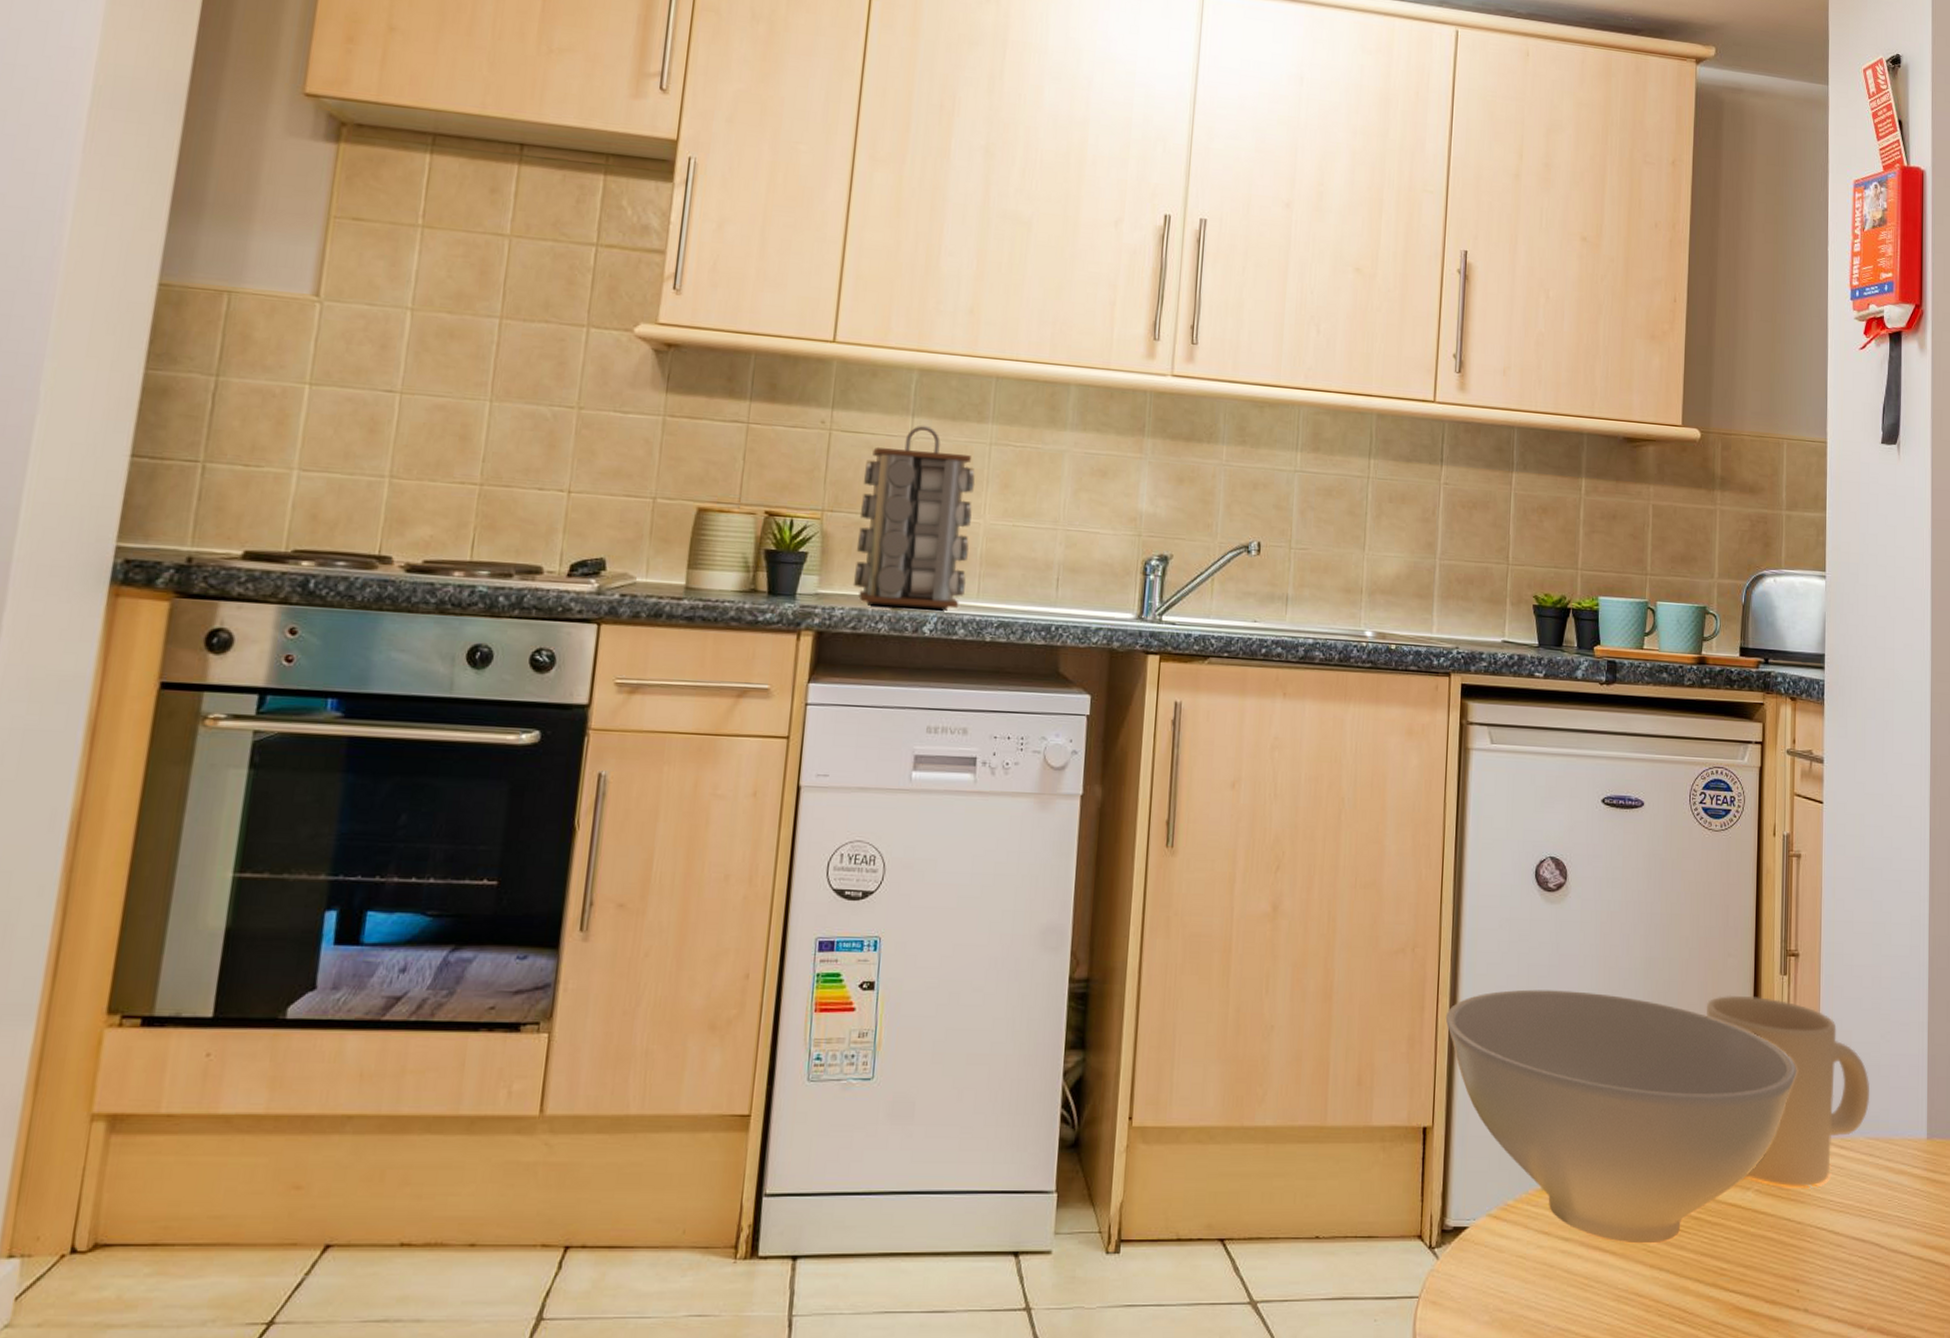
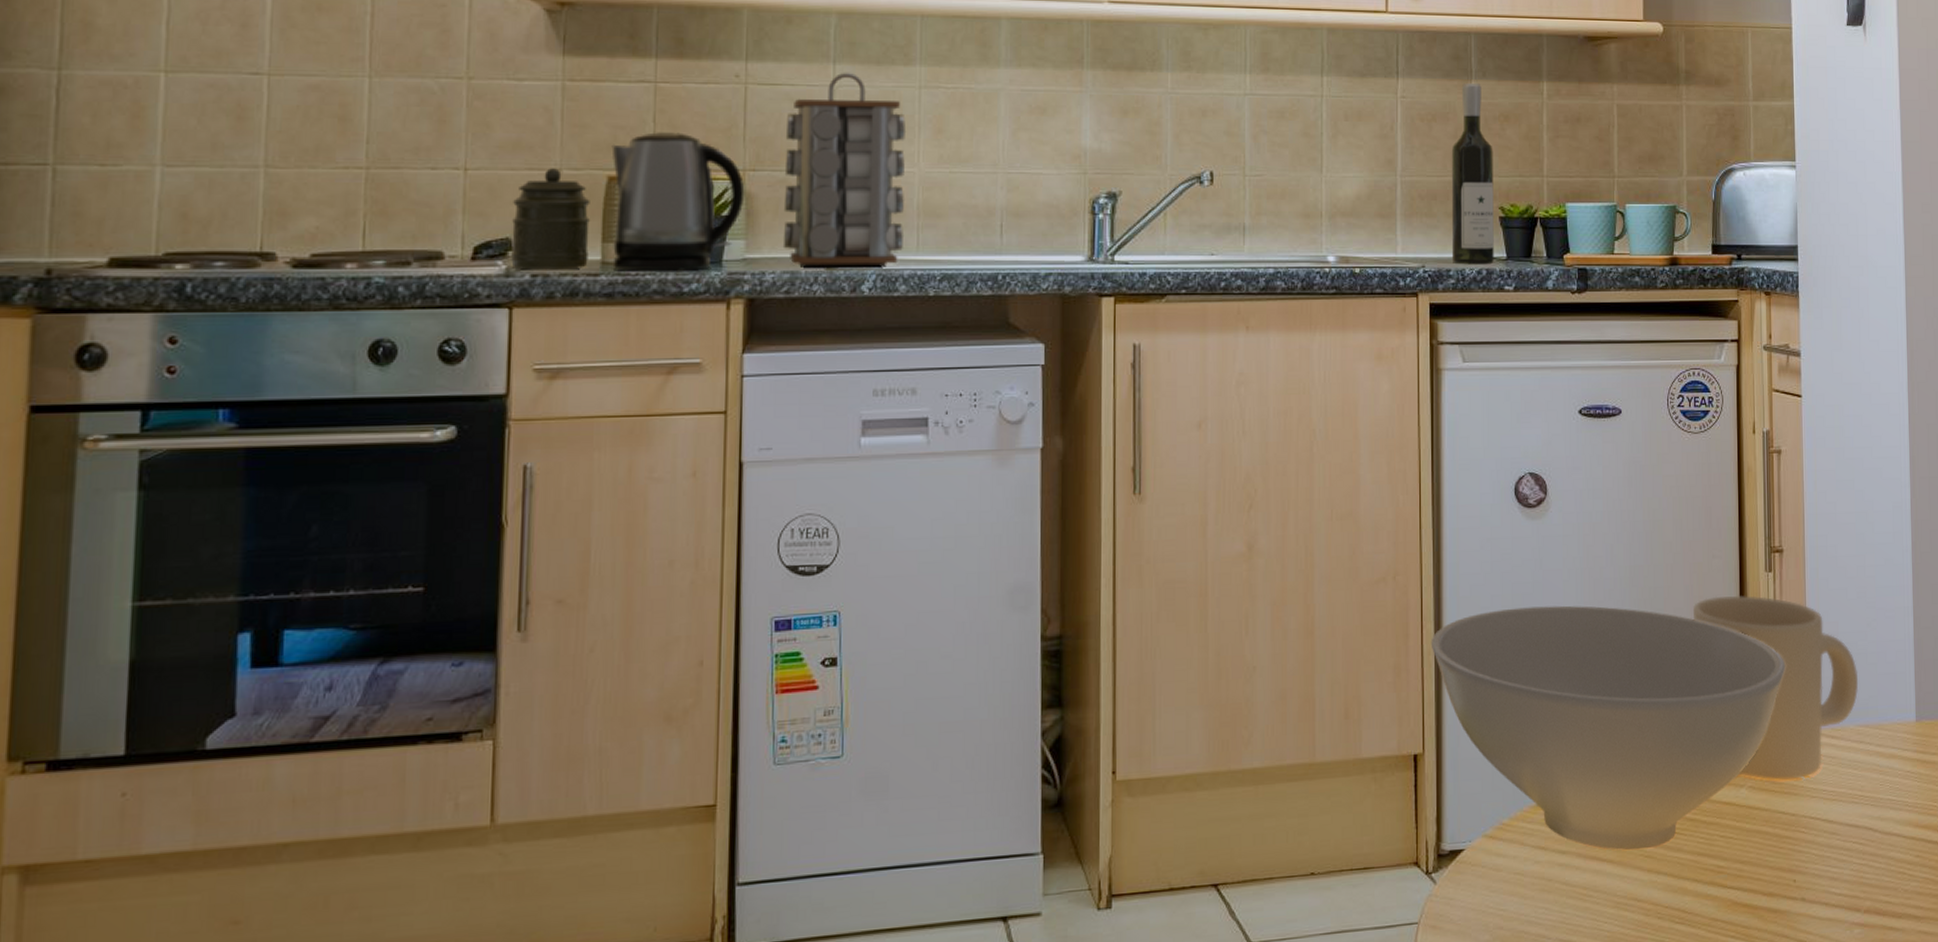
jar: none [603,496,680,592] -> present [511,168,590,270]
kettle: none [695,469,822,602] -> present [611,132,745,273]
bottle: none [1485,475,1530,651] -> present [1451,83,1494,265]

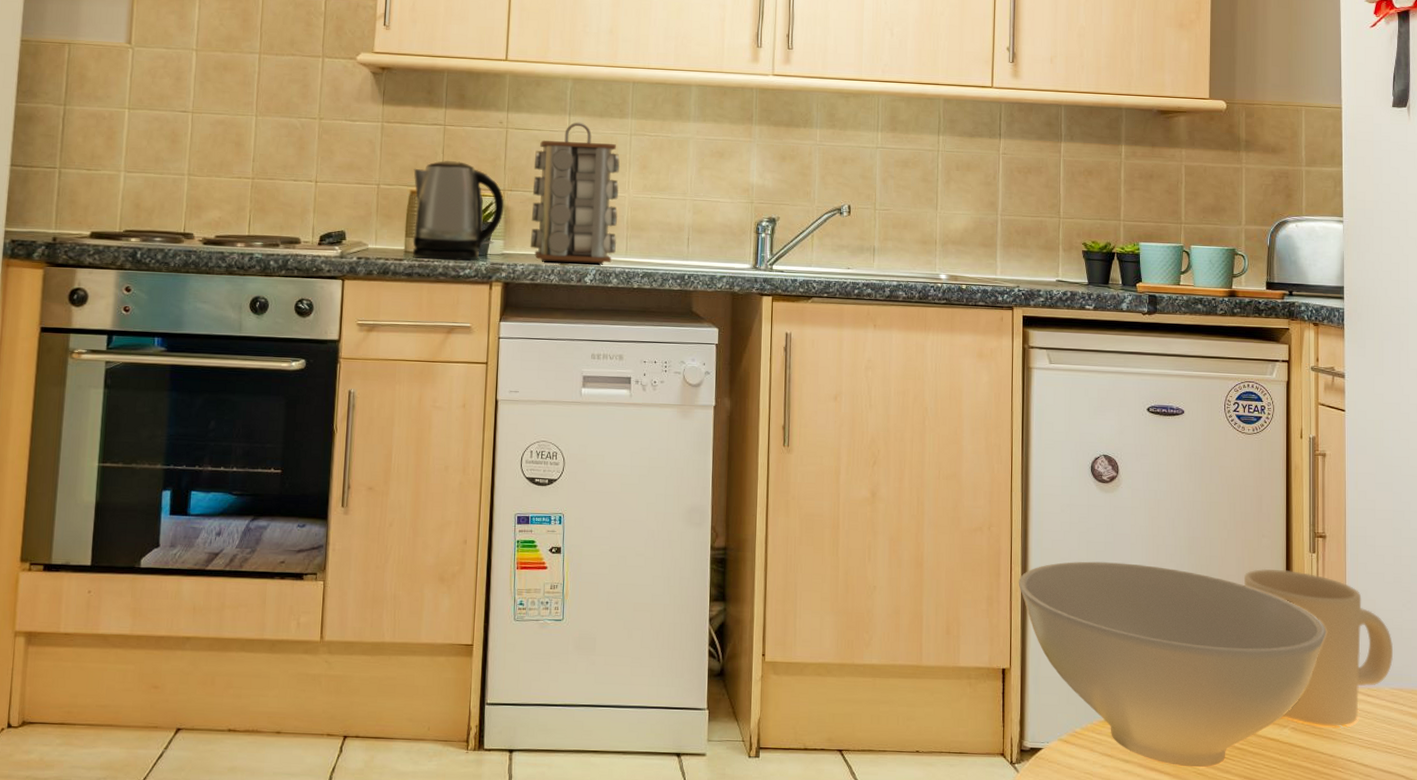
jar: present [511,168,590,270] -> none [344,183,398,255]
bottle: present [1451,83,1494,265] -> none [1042,145,1078,288]

